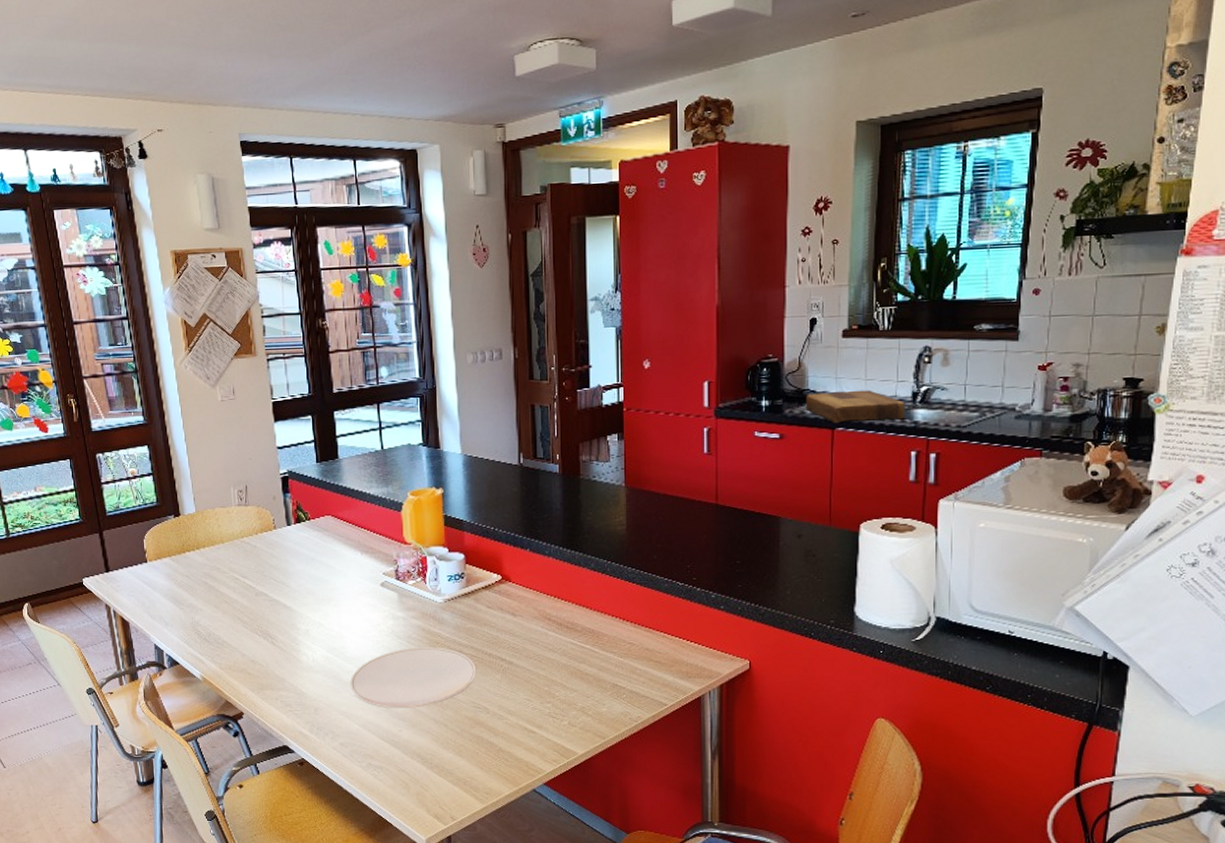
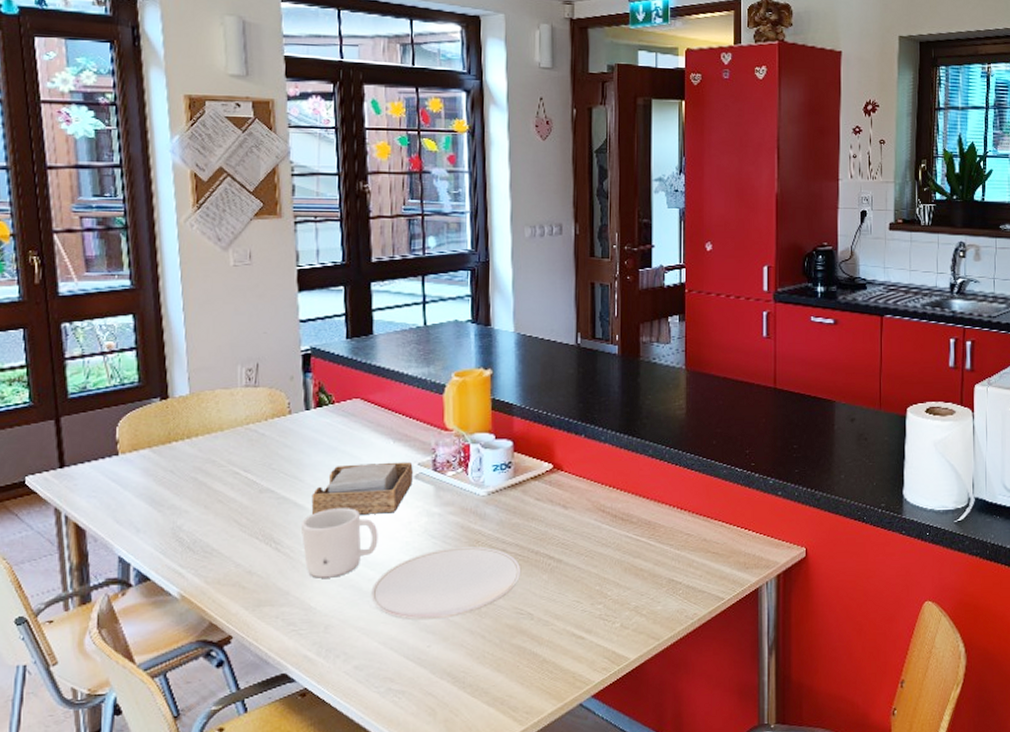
mug: none [290,610,353,669] -> present [300,508,378,578]
napkin holder: none [297,571,379,616] -> present [311,461,413,515]
cutting board: present [805,390,905,424] -> none [857,280,944,311]

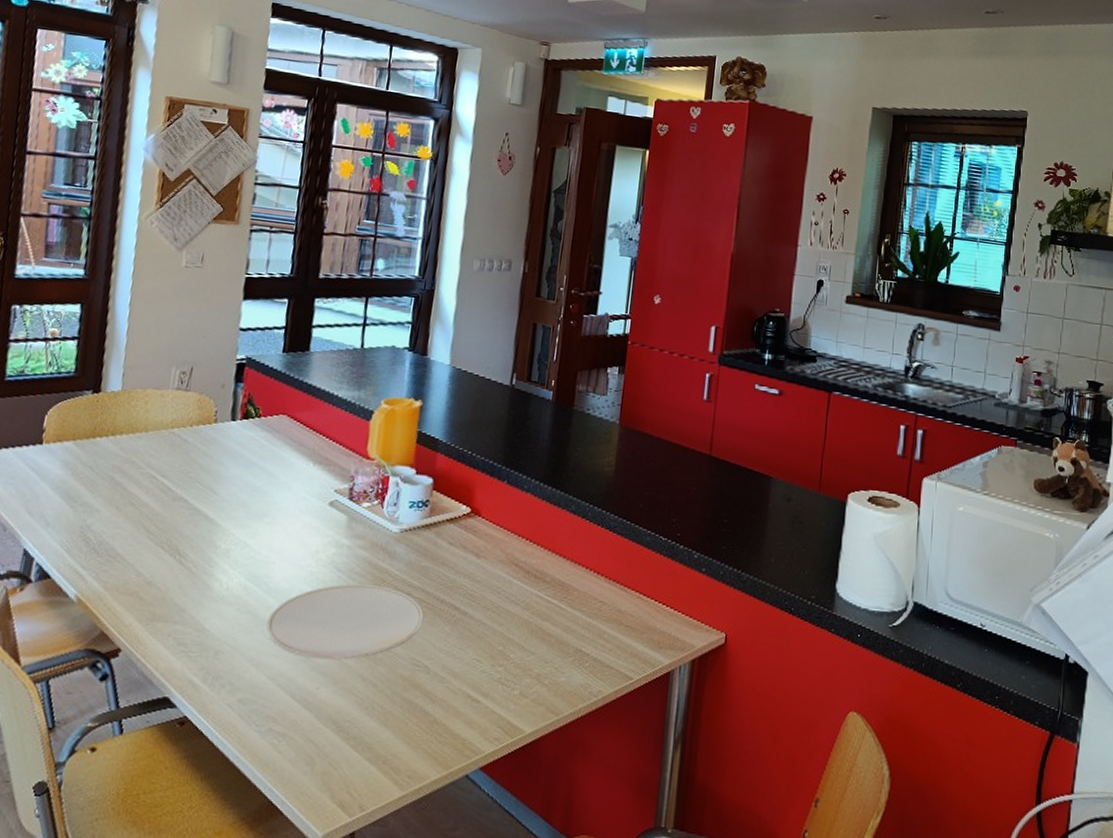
mug: present [300,508,378,578] -> none [206,526,285,600]
napkin holder: present [311,461,413,515] -> none [220,482,329,540]

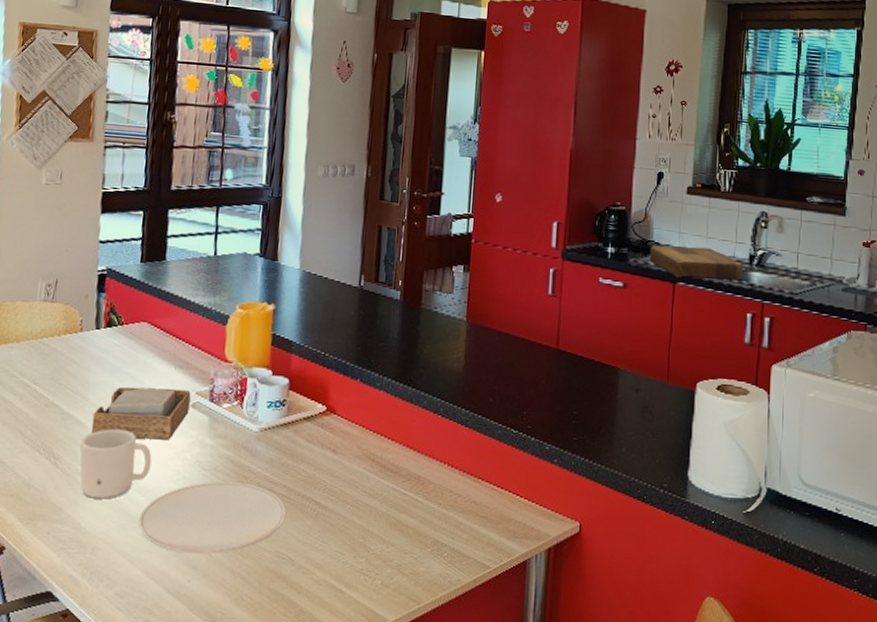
mug: none [206,526,285,600] -> present [79,429,152,499]
napkin holder: none [220,482,329,540] -> present [91,386,191,440]
cutting board: none [806,353,898,392] -> present [649,245,743,281]

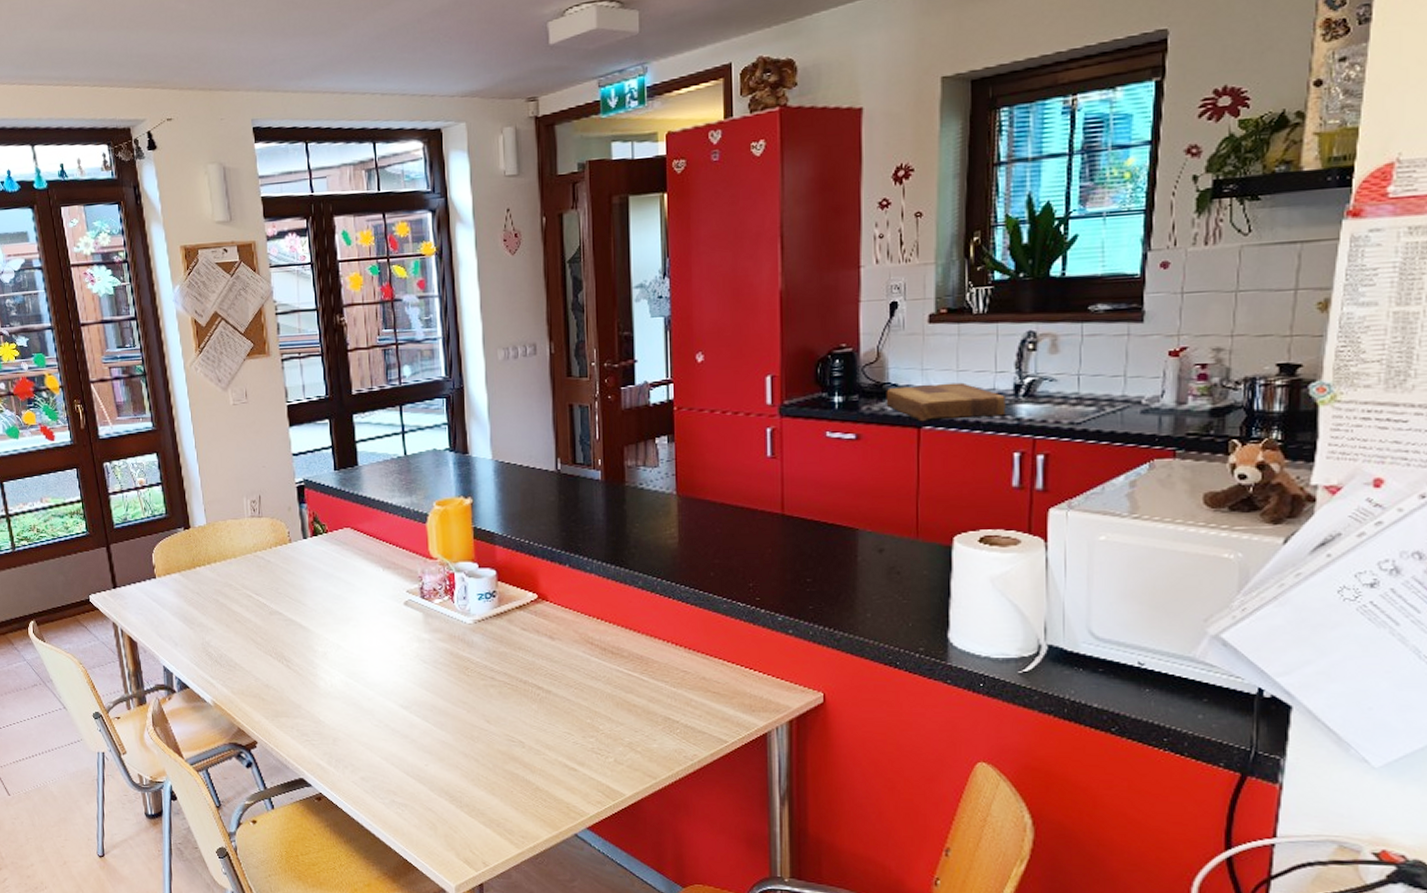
mug: present [79,429,152,499] -> none [306,631,375,695]
napkin holder: present [91,386,191,440] -> none [314,589,403,638]
plate: present [138,481,287,554] -> none [371,673,511,741]

